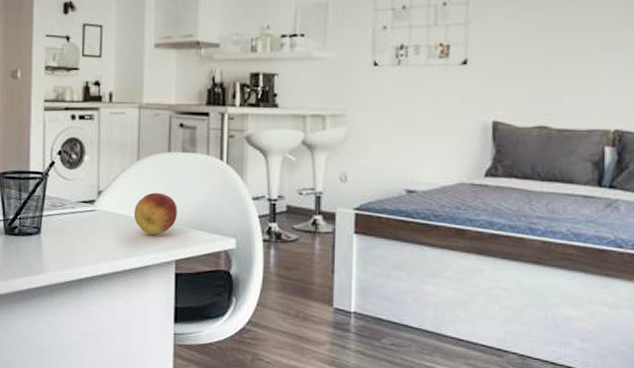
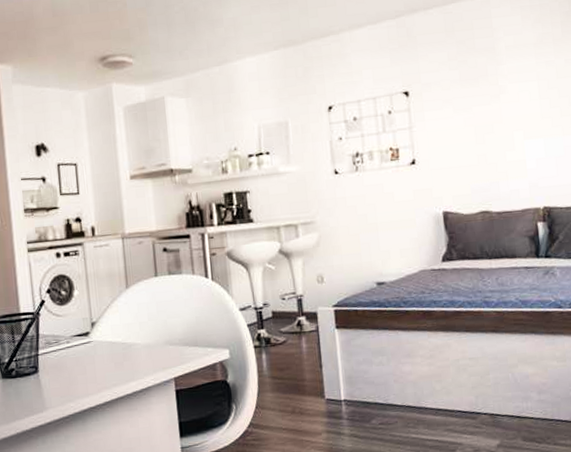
fruit: present [133,192,177,235] -> none [128,316,171,357]

